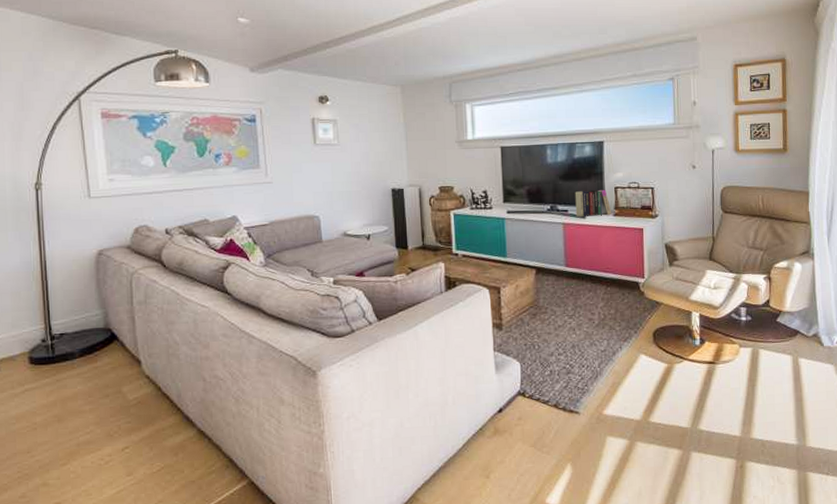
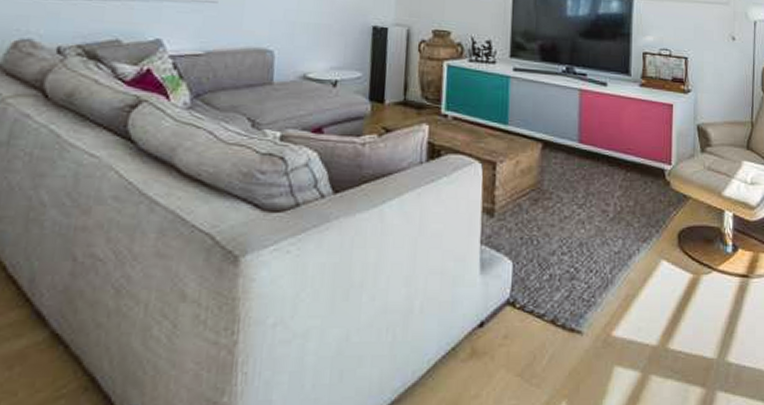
books: present [575,189,612,217] -> none [595,52,638,85]

